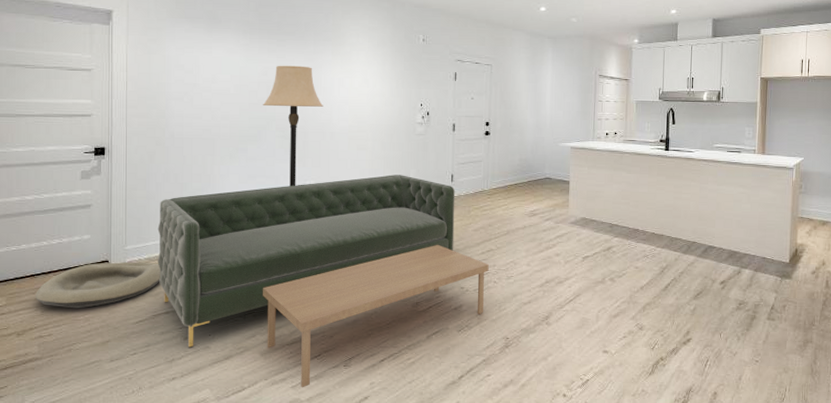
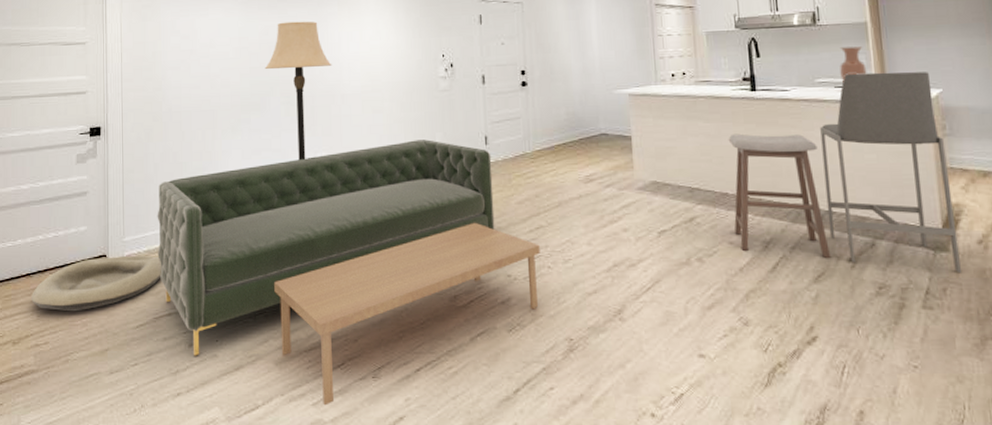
bar stool: none [640,183,709,281] -> present [728,133,832,258]
bar stool: none [709,141,800,295] -> present [820,72,963,274]
vase: none [732,121,752,148] -> present [839,46,867,82]

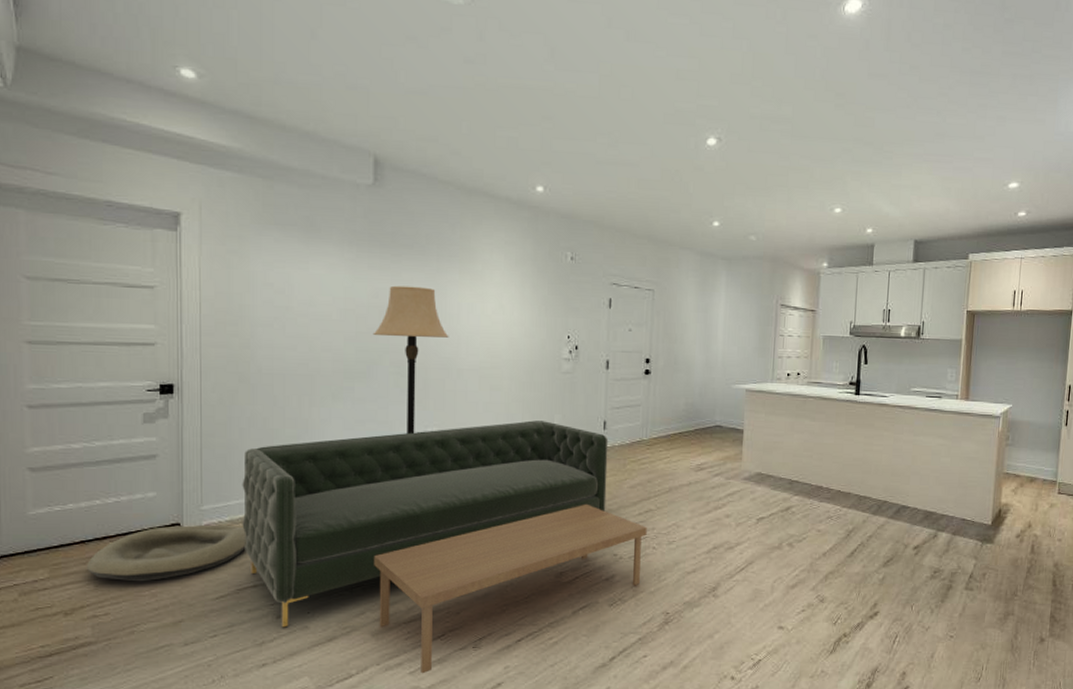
bar stool: present [728,133,832,258] -> none [823,433,904,546]
bar stool: present [820,72,963,274] -> none [902,385,1006,562]
vase: present [839,46,867,82] -> none [932,361,955,393]

